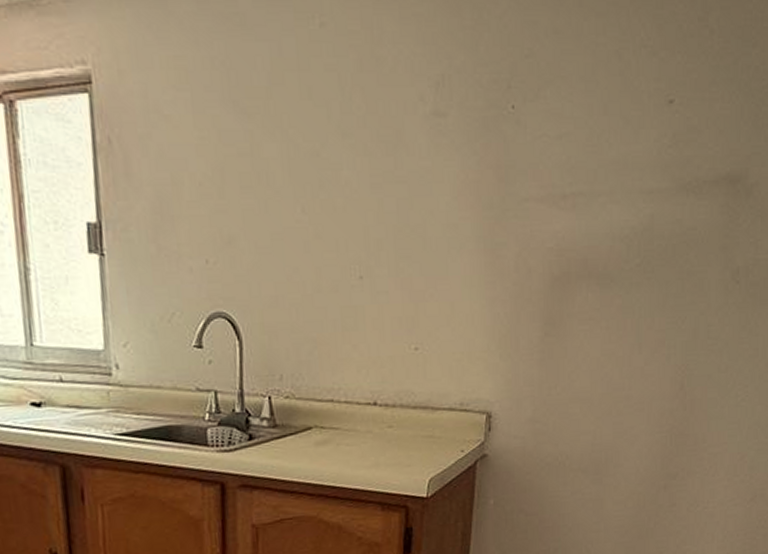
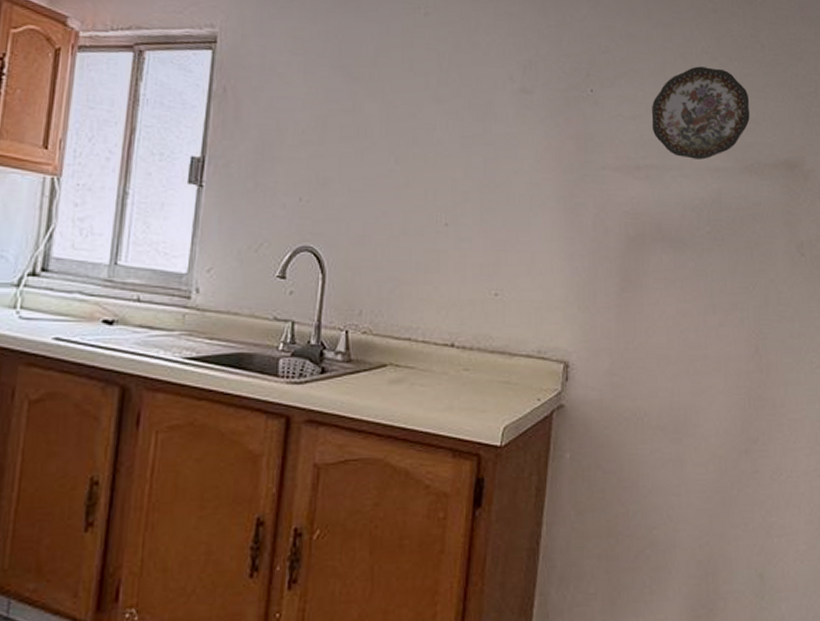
decorative plate: none [579,65,692,181] -> present [651,66,750,160]

